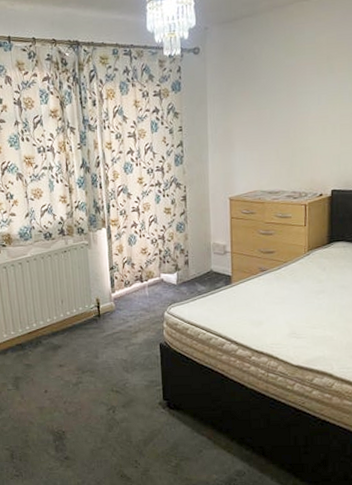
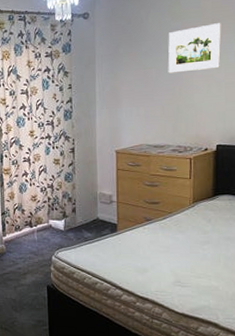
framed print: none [282,60,337,114] -> present [168,23,222,73]

